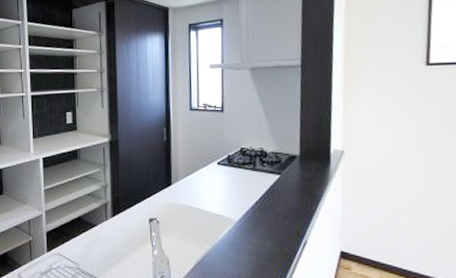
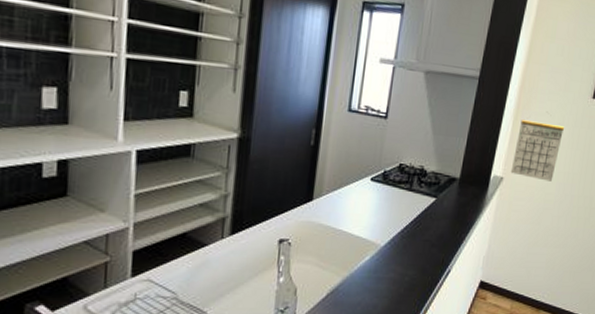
calendar: none [350,95,401,150] -> present [510,120,565,182]

